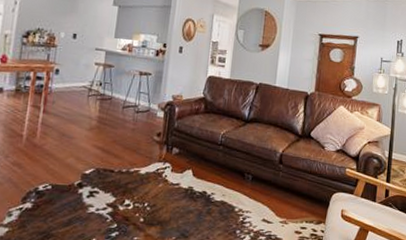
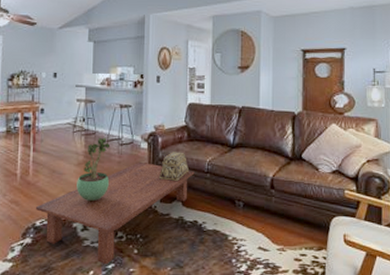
coffee table: none [39,130,208,233] -> present [35,161,195,265]
potted plant: none [86,102,126,168] -> present [77,137,111,202]
decorative box: none [171,122,203,153] -> present [158,152,189,182]

